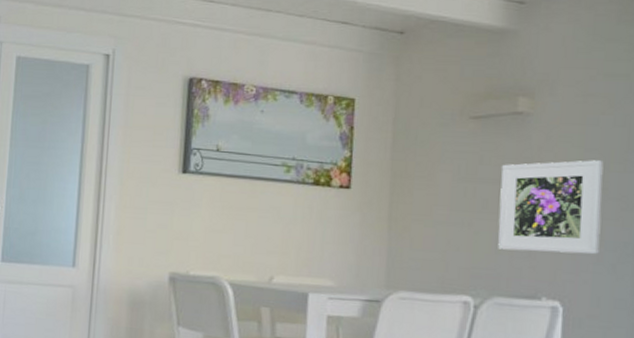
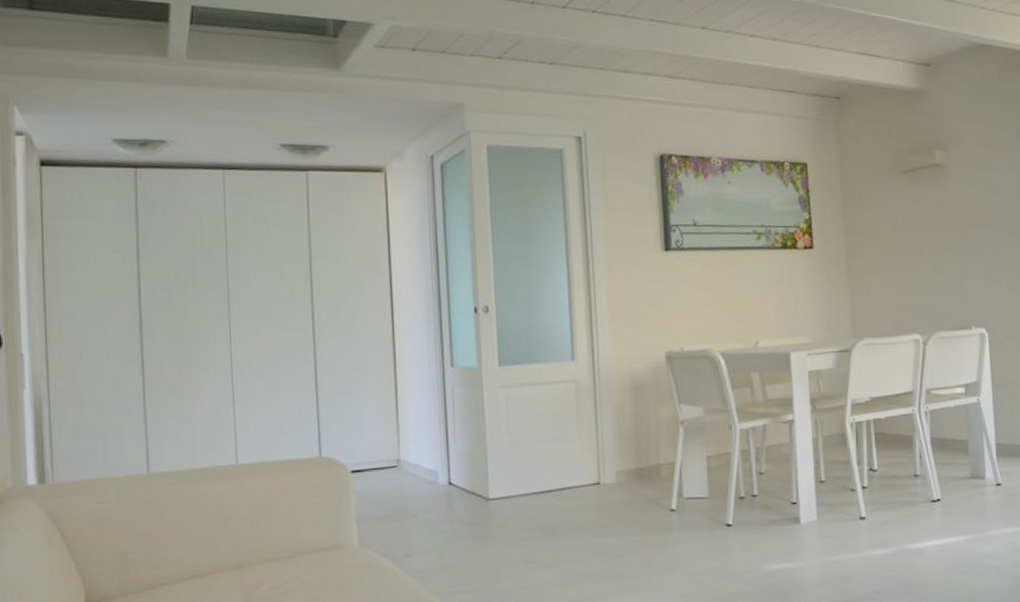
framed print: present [498,160,604,255] -> none [930,201,1008,289]

